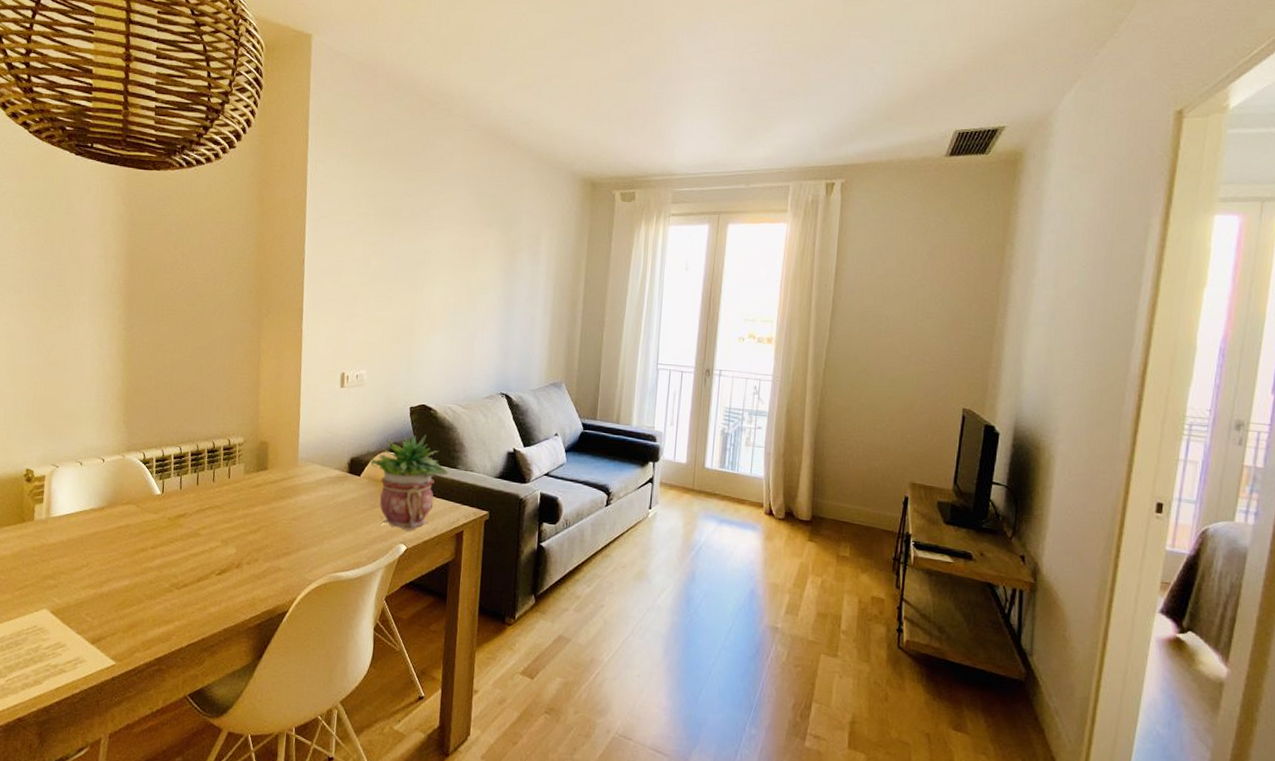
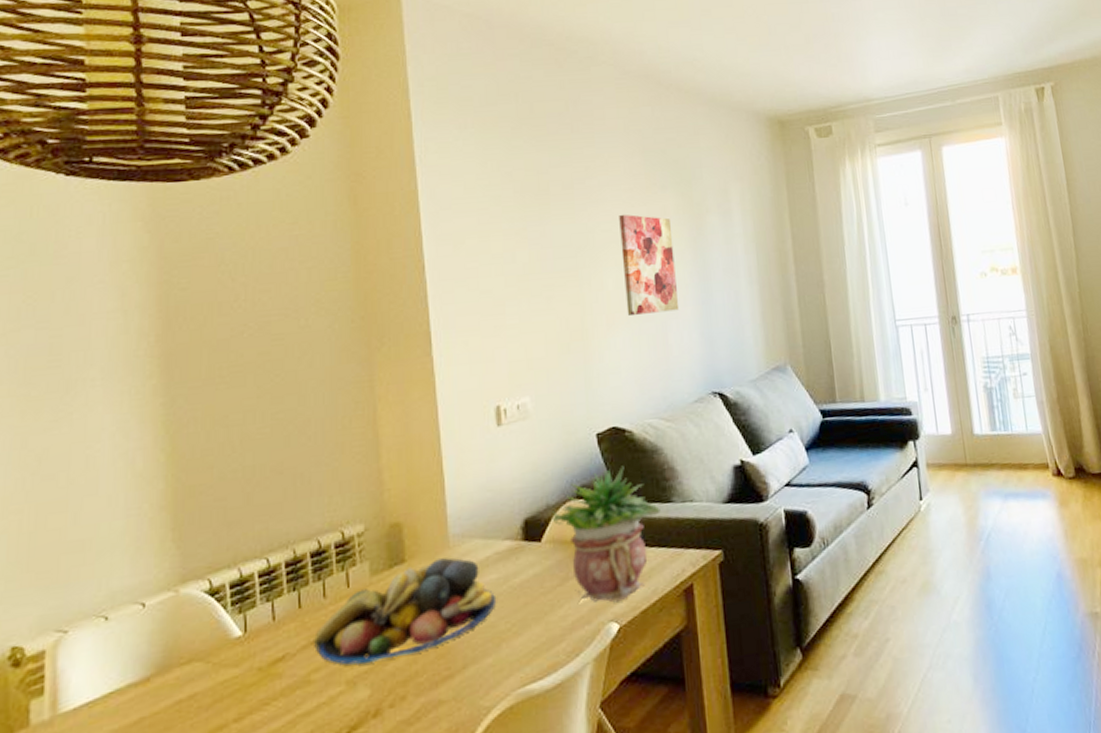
fruit bowl: none [204,472,324,533] -> present [314,557,496,665]
wall art: none [446,241,490,325] -> present [619,214,680,315]

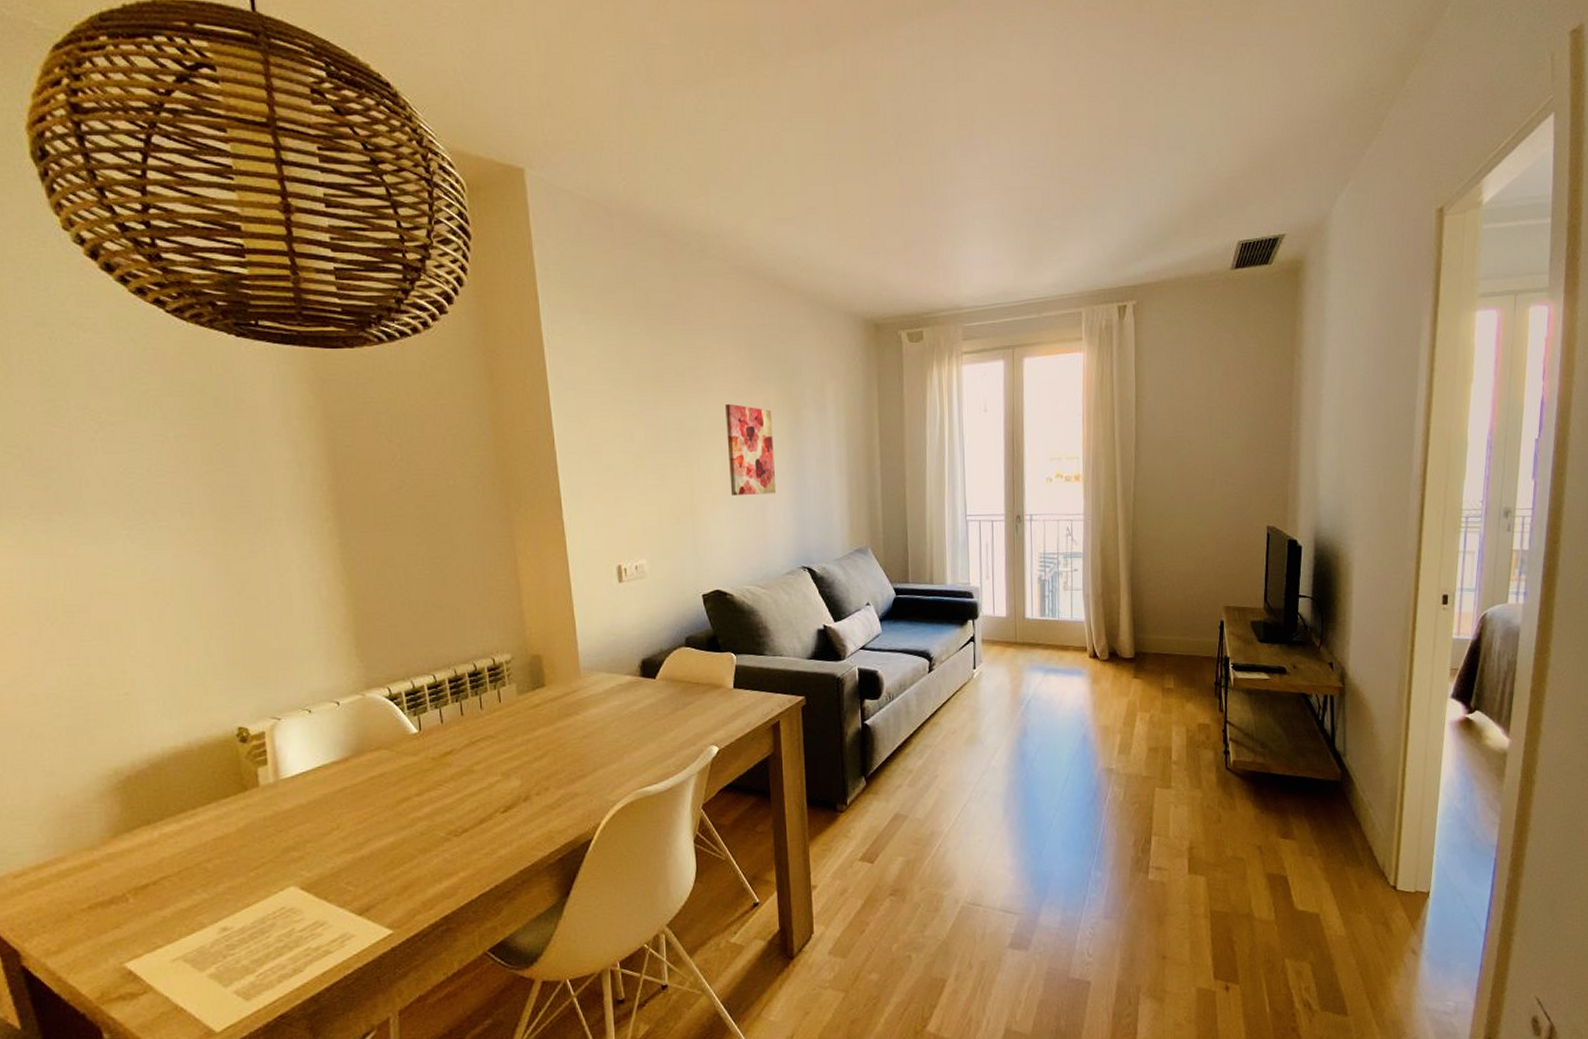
fruit bowl: present [314,557,496,665] -> none [475,685,619,762]
potted plant: present [552,465,661,603] -> none [664,622,755,731]

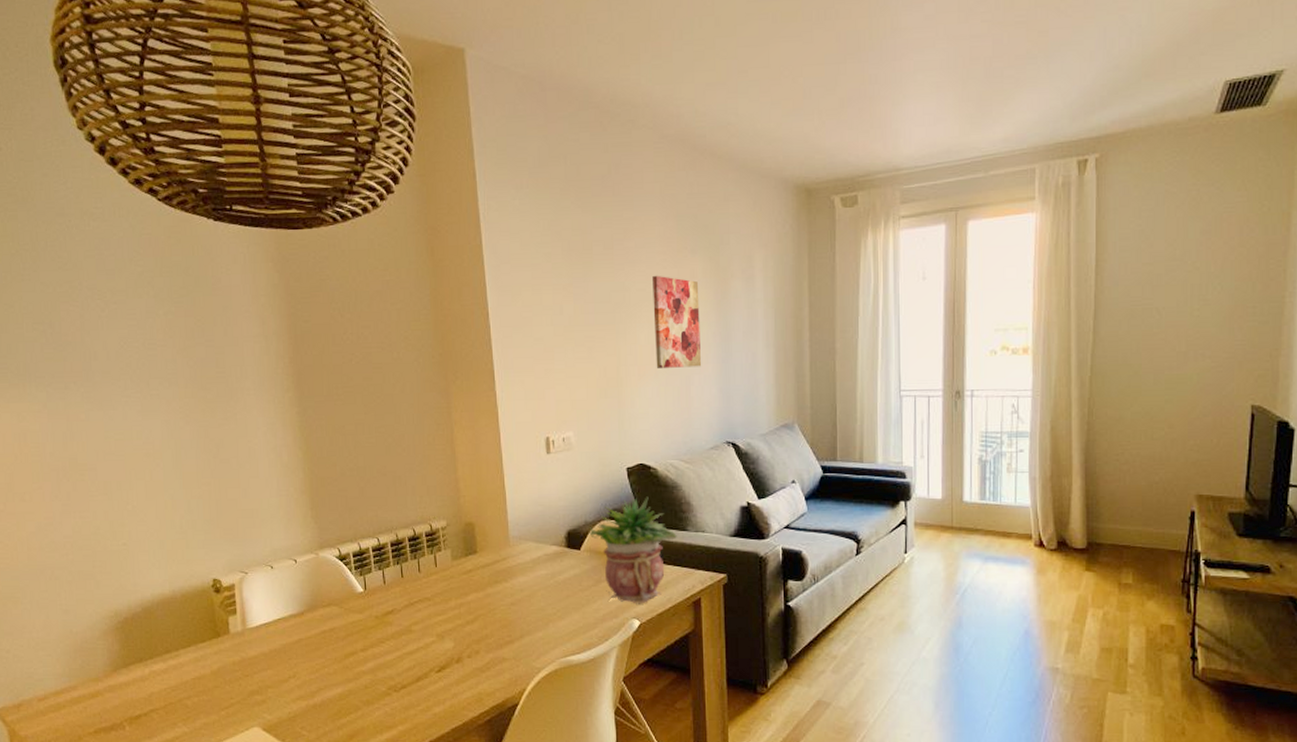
potted plant: none [664,622,755,731] -> present [589,496,677,604]

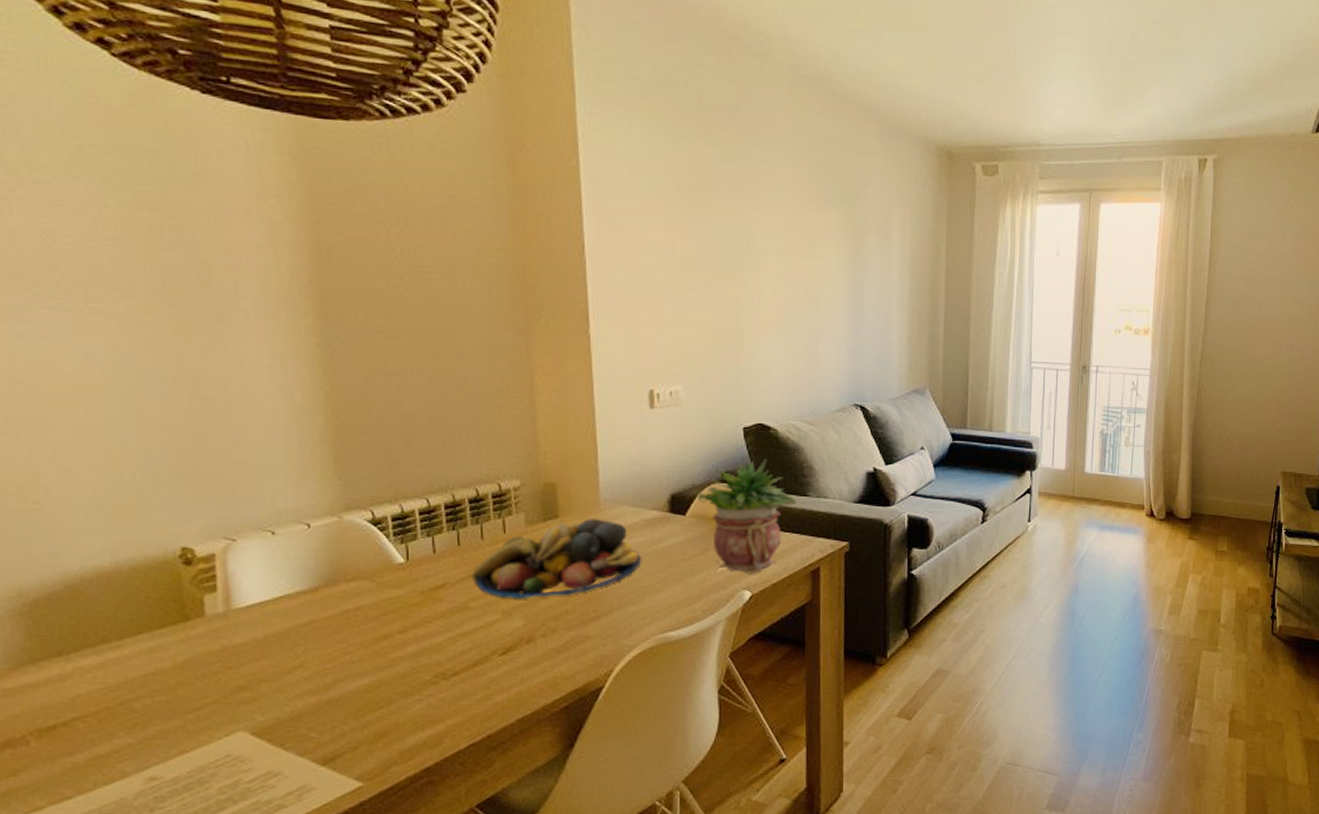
fruit bowl: none [413,554,545,624] -> present [473,519,641,599]
wall art: present [652,275,702,368] -> none [780,223,832,325]

